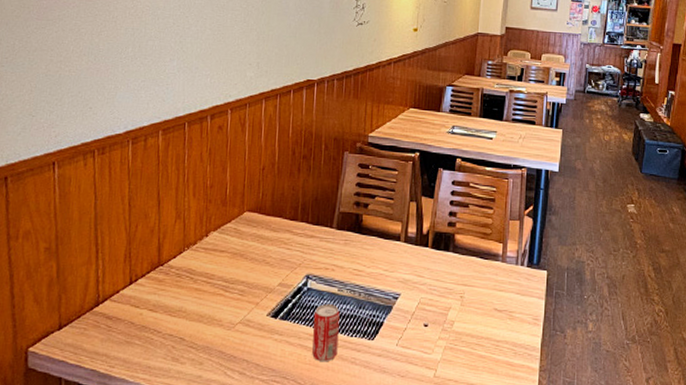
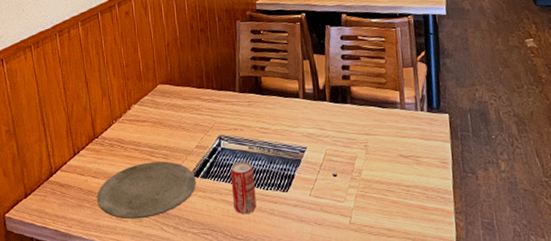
plate: none [151,297,273,362] -> present [97,161,196,219]

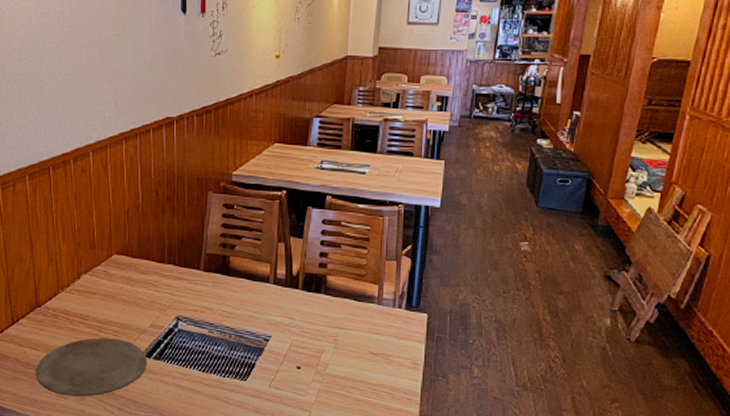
beverage can: present [230,161,257,215] -> none [185,345,212,401]

